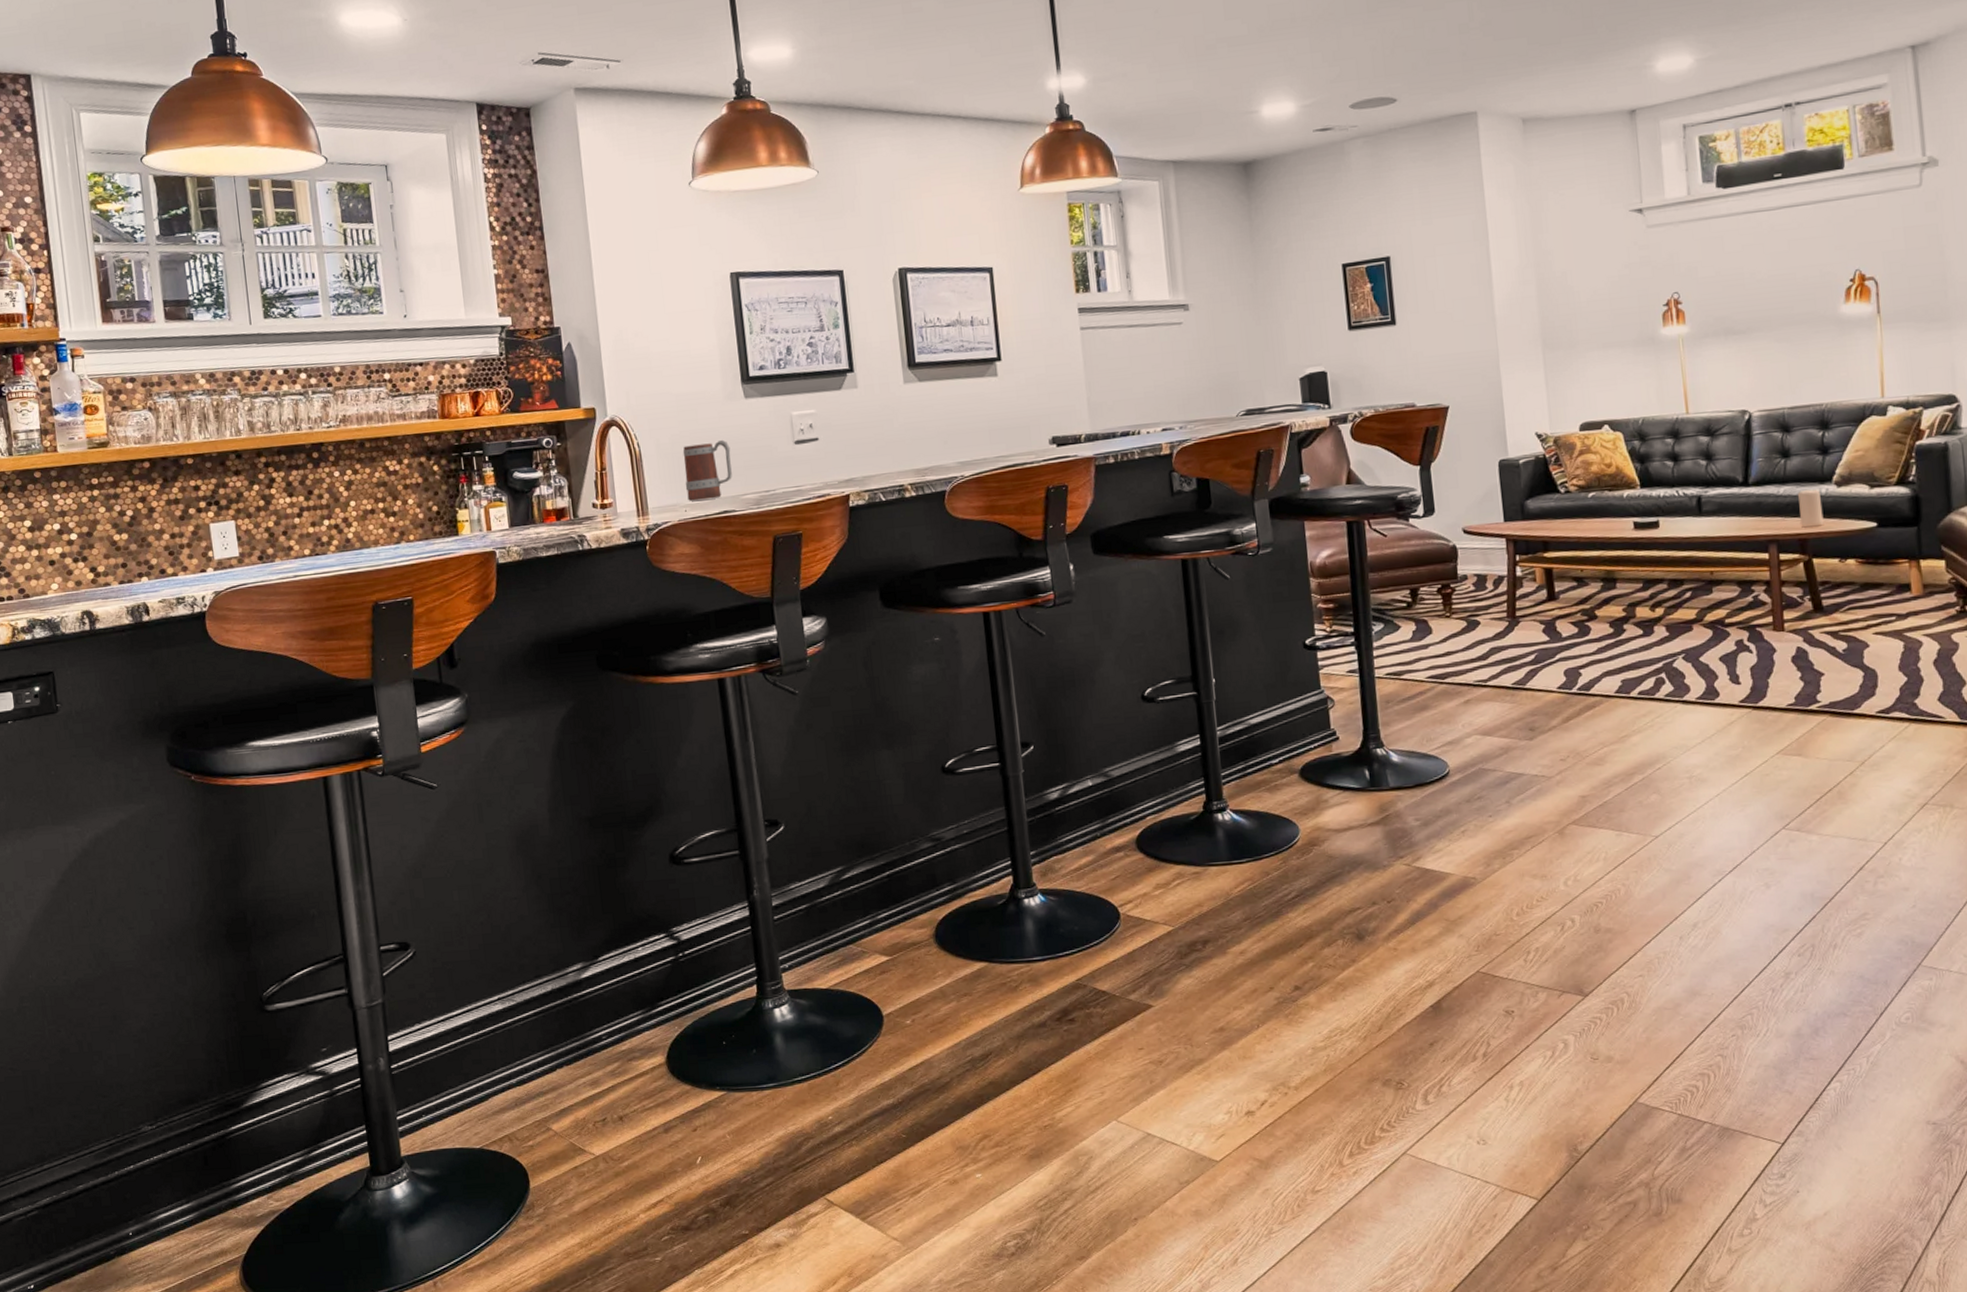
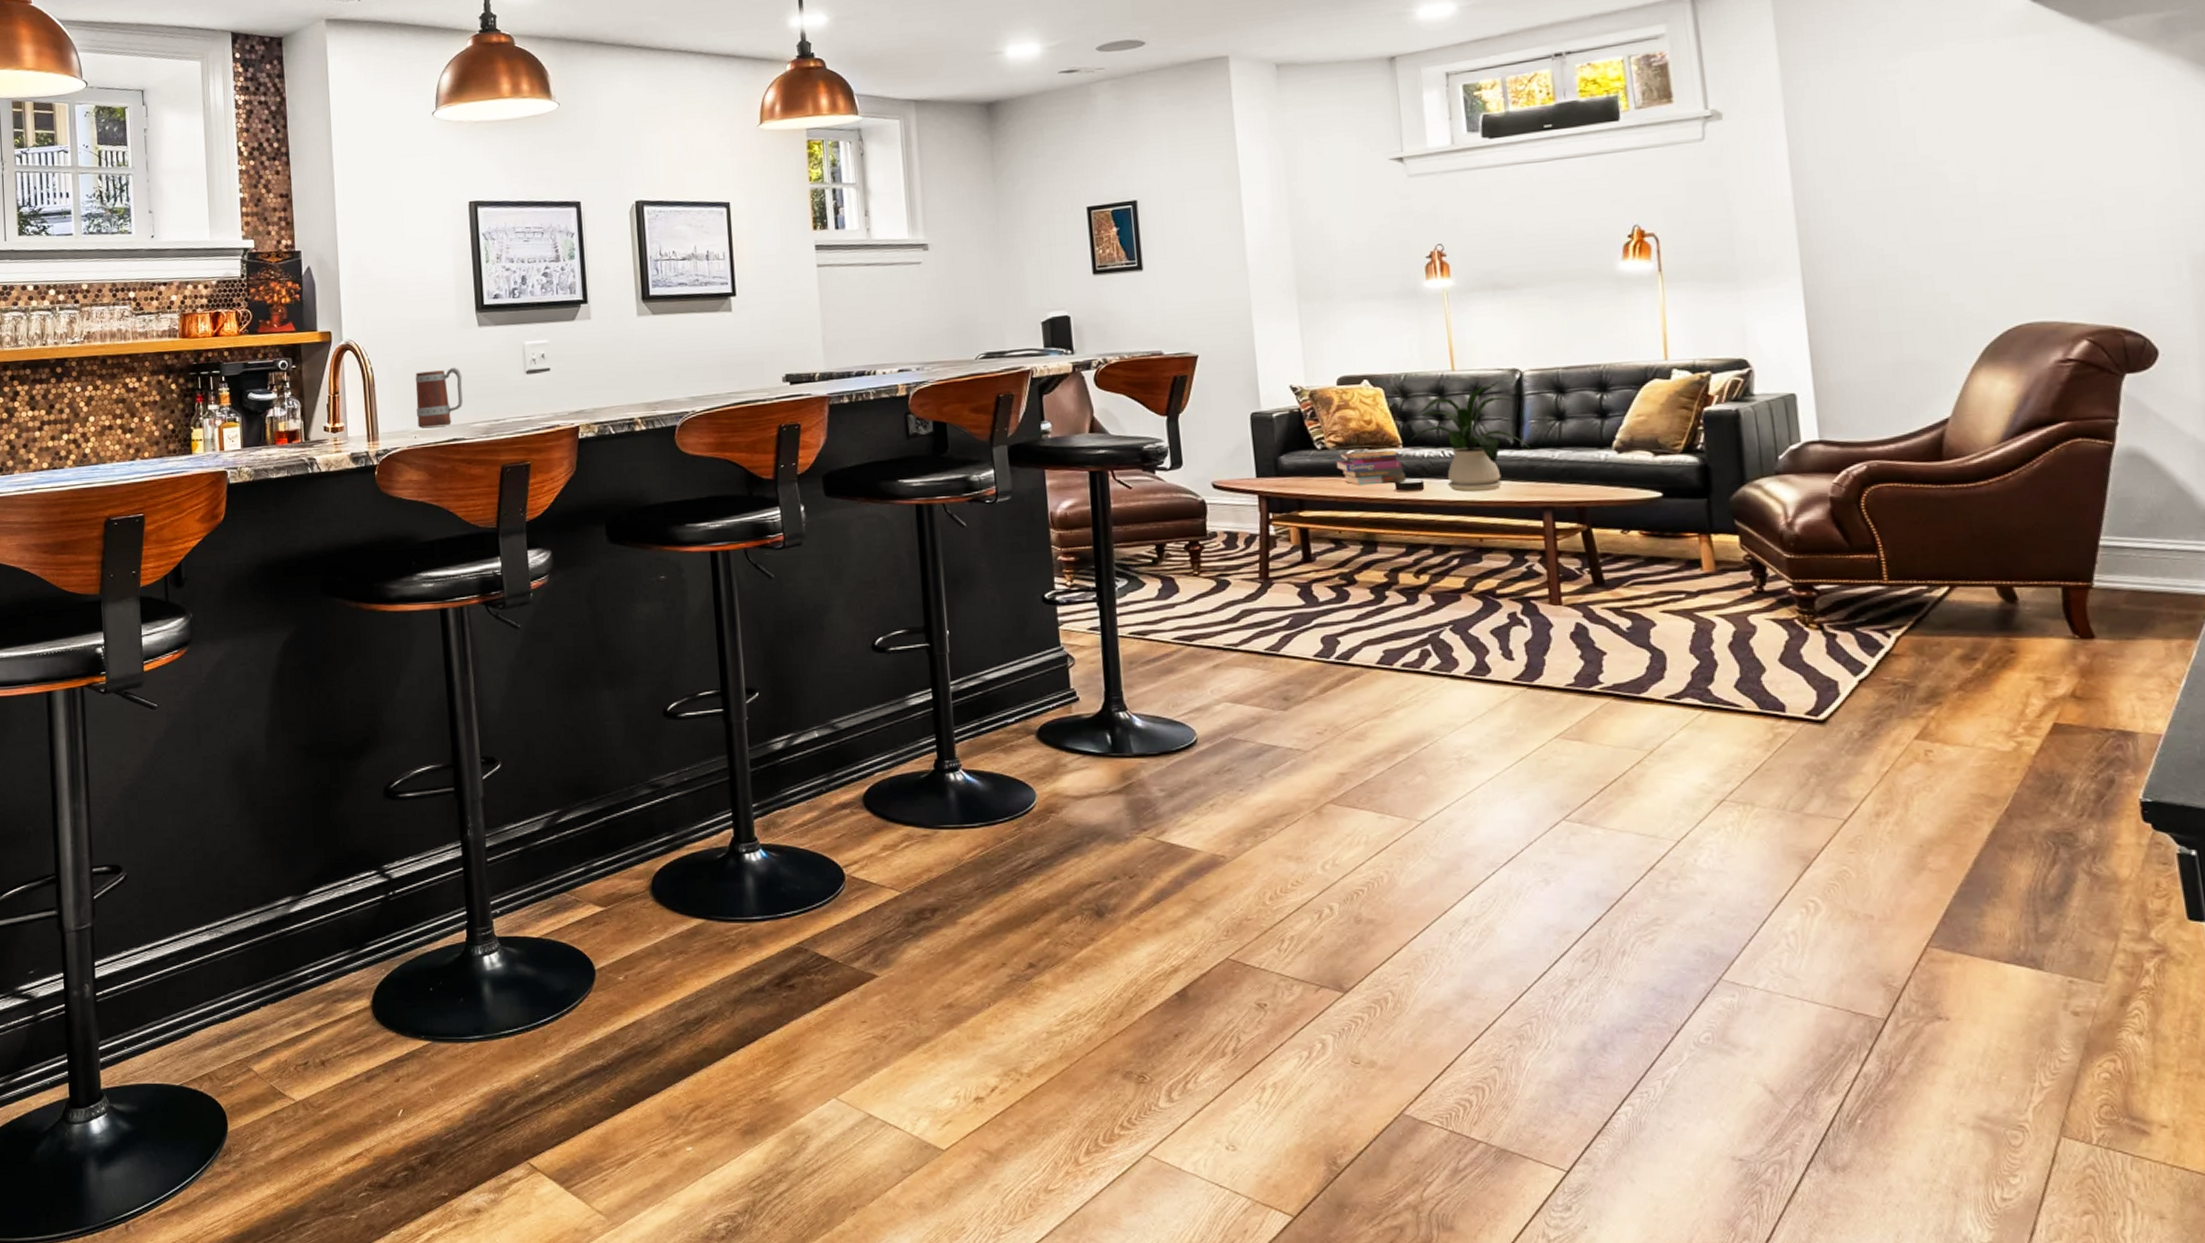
books: none [1578,491,1643,527] -> present [1336,449,1406,486]
house plant: none [1648,425,1759,529] -> present [1411,384,1531,493]
candle: present [1797,489,1824,528] -> none [1573,454,1604,495]

